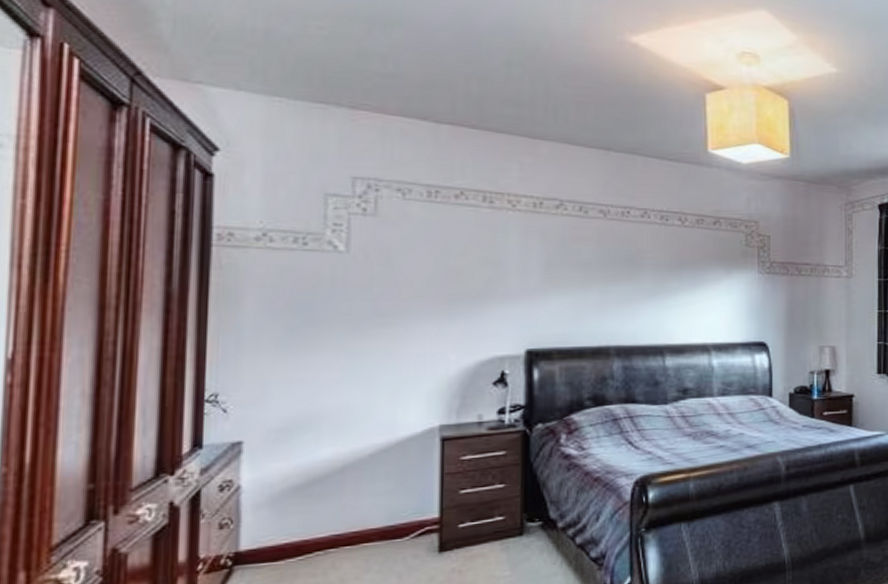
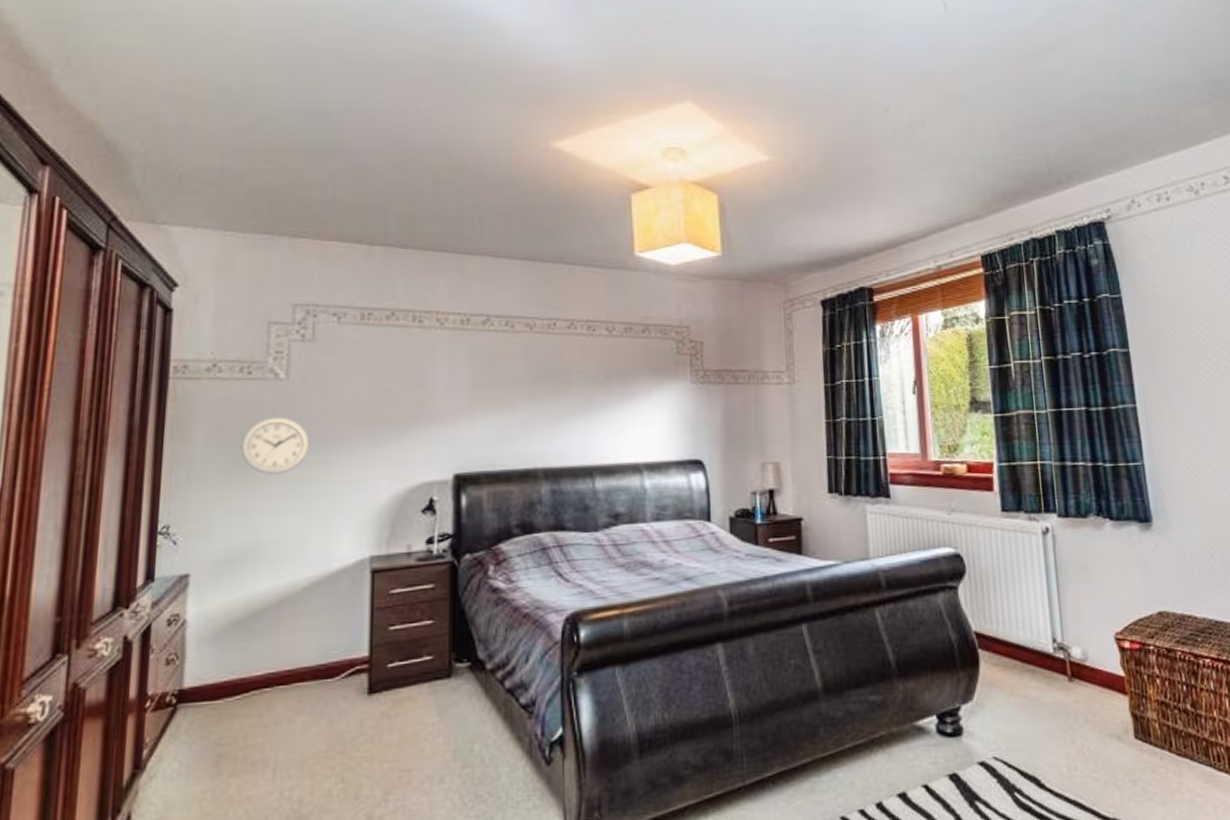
wall clock: none [297,289,374,346] -> present [240,417,310,475]

